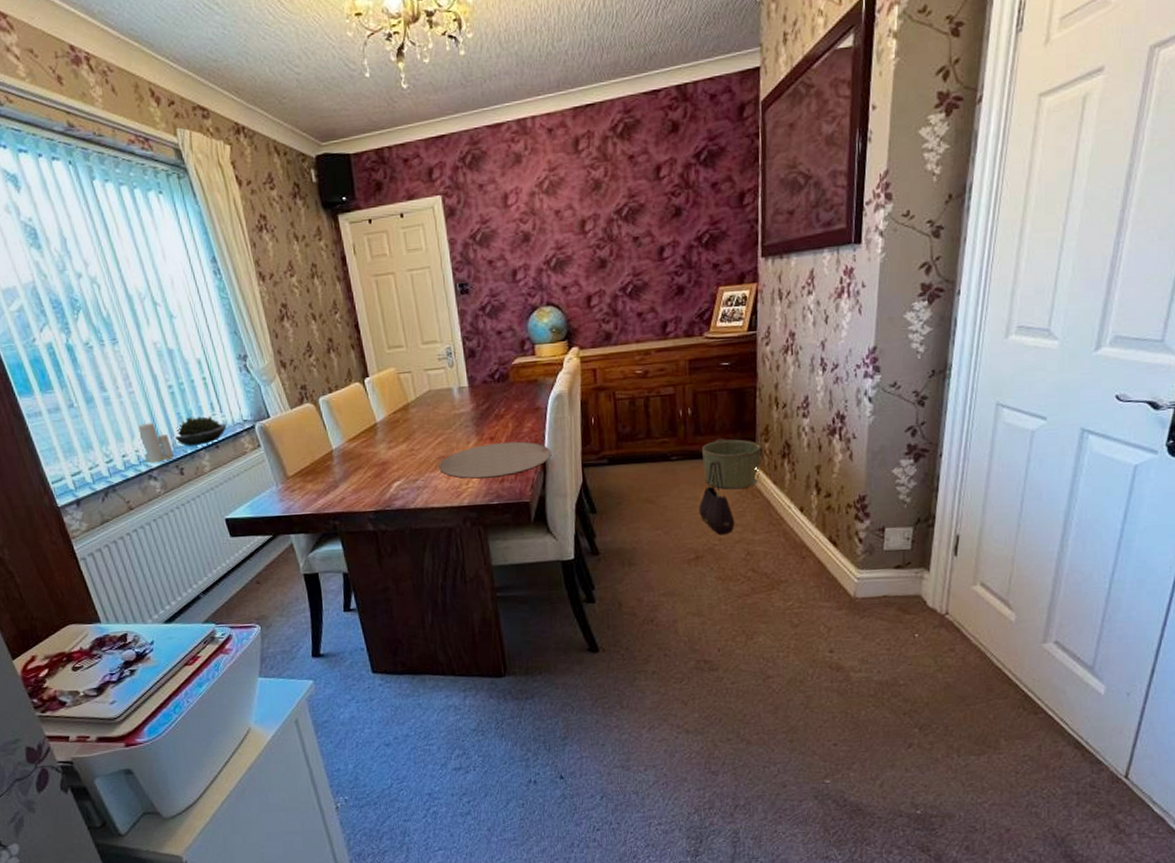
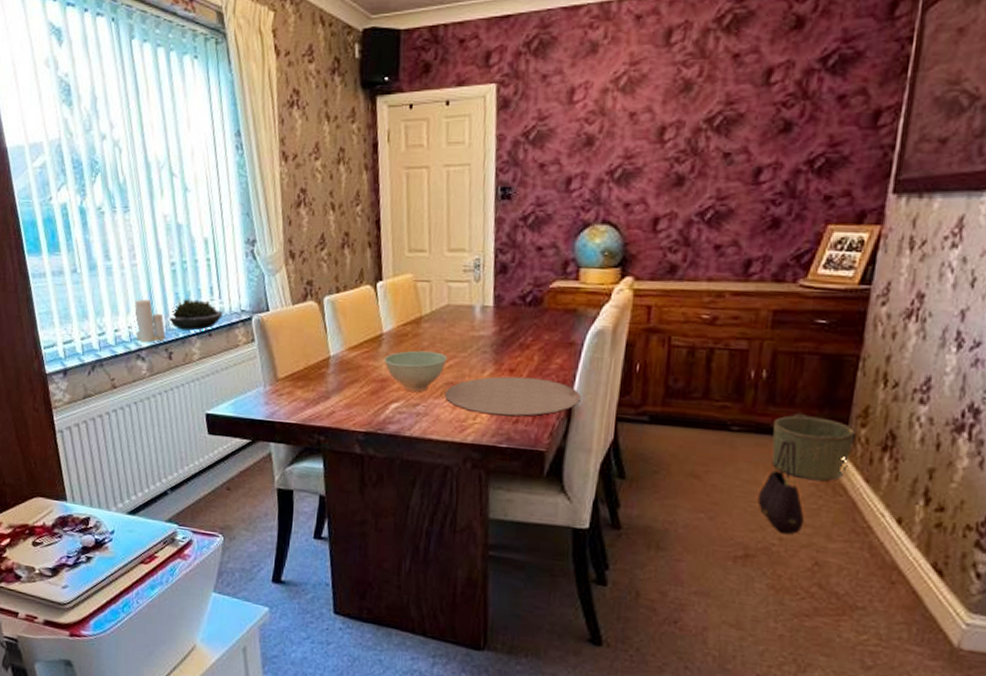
bowl: none [382,432,437,470] -> present [384,350,448,393]

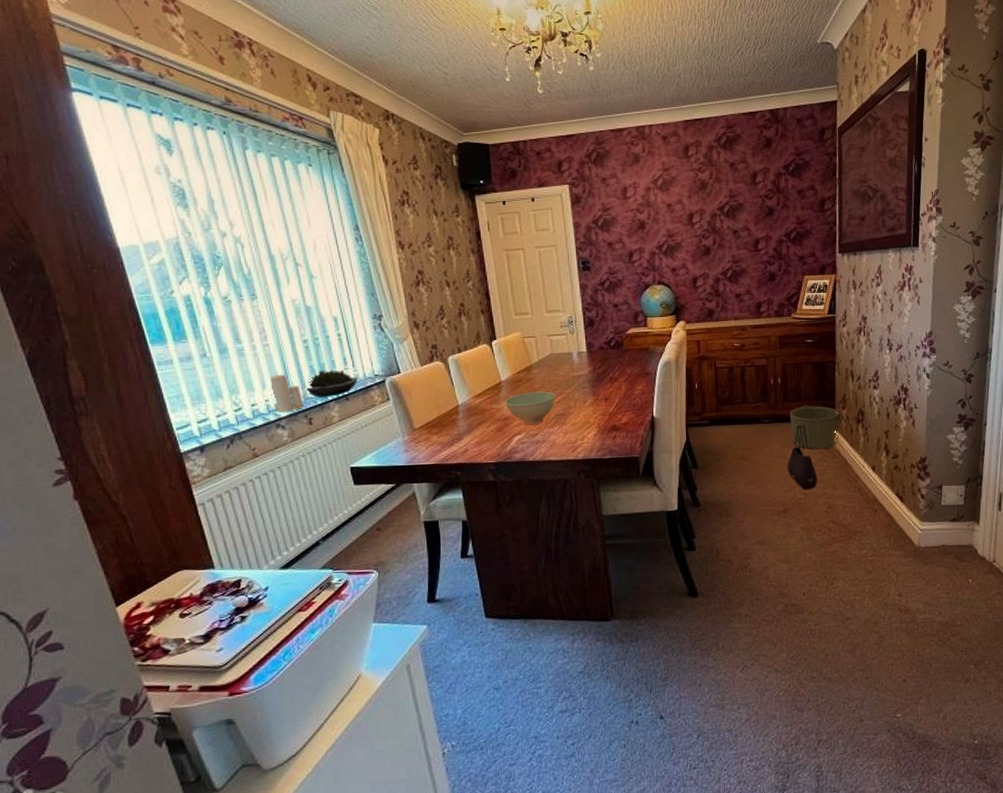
placemat: present [445,376,581,417] -> none [557,402,660,435]

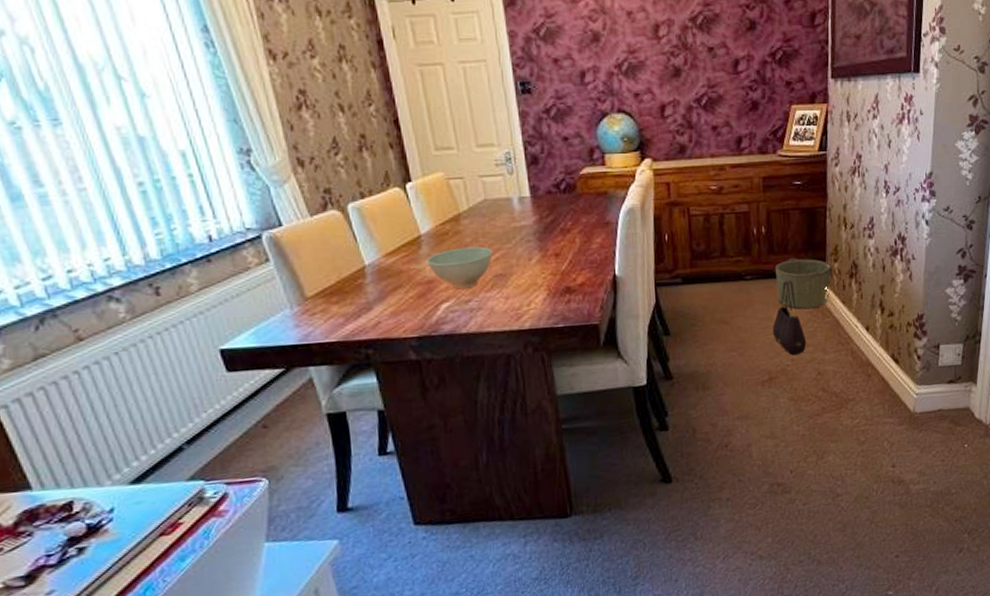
candle: present [269,372,304,413] -> none [91,226,146,281]
succulent plant: present [304,369,358,399] -> none [145,221,223,261]

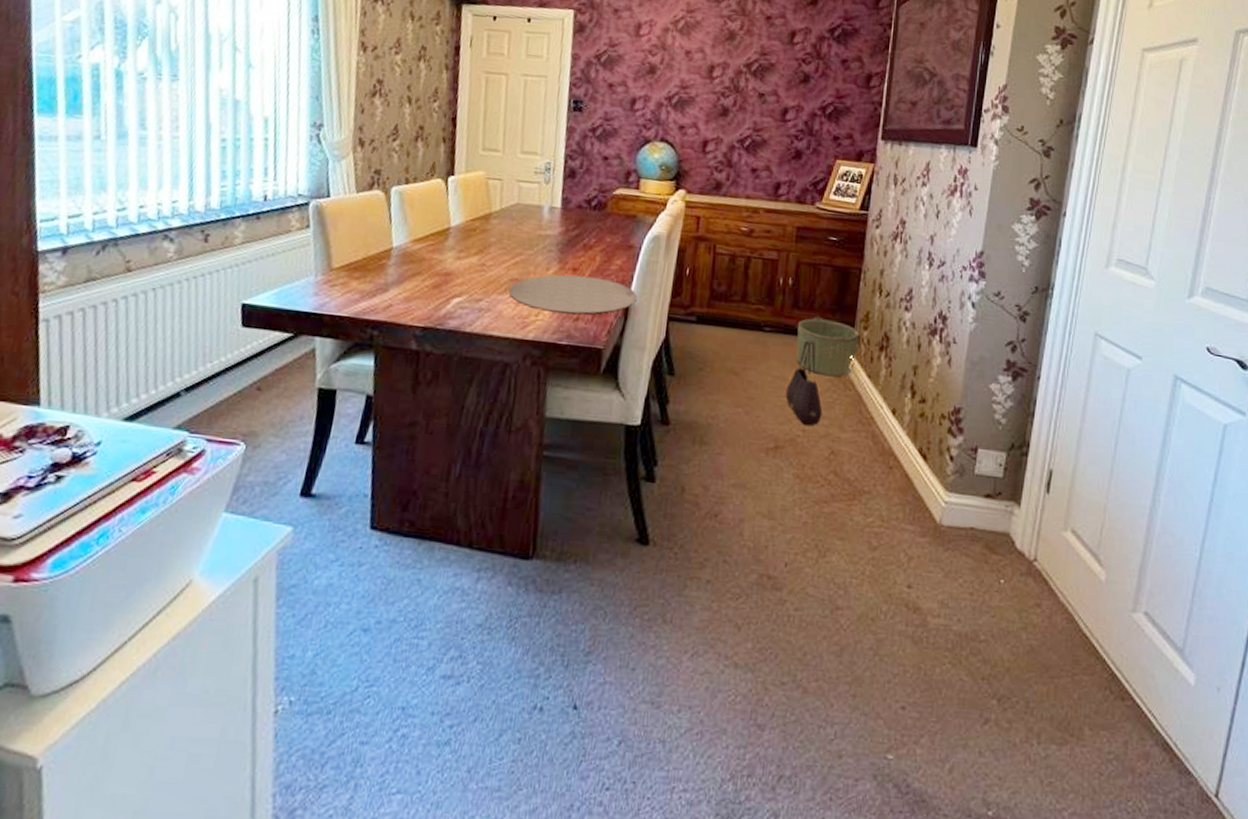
bowl: present [427,246,493,290] -> none [449,246,514,288]
placemat: none [495,258,623,300] -> present [509,274,638,315]

